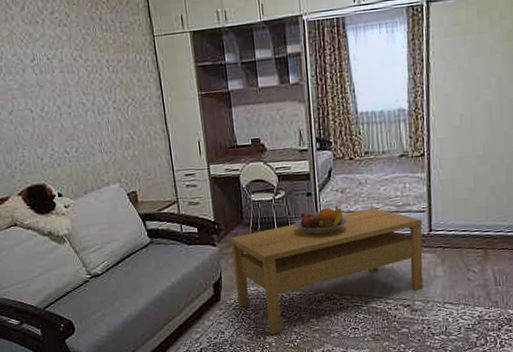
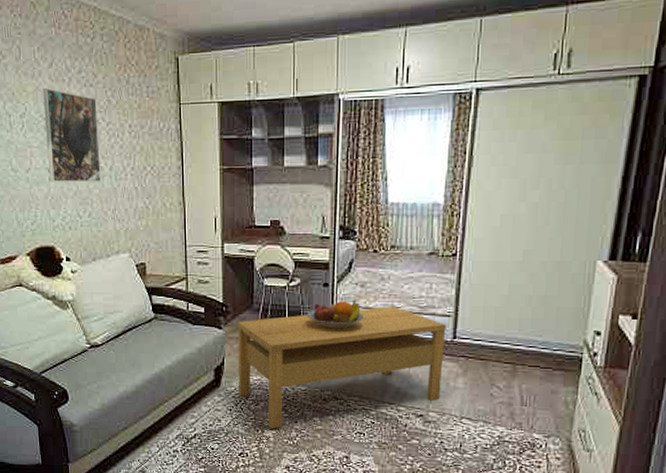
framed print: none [17,31,85,122] -> present [43,88,101,182]

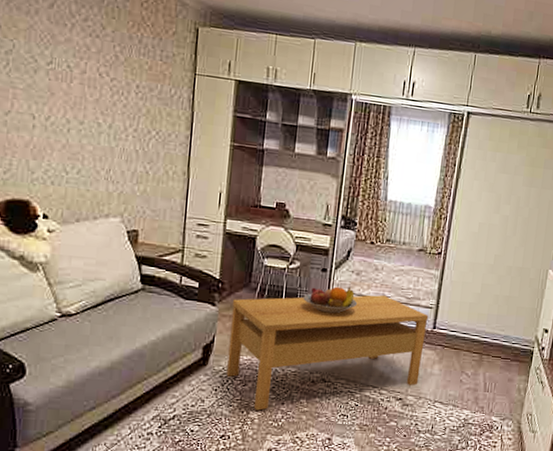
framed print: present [43,88,101,182] -> none [34,28,102,139]

